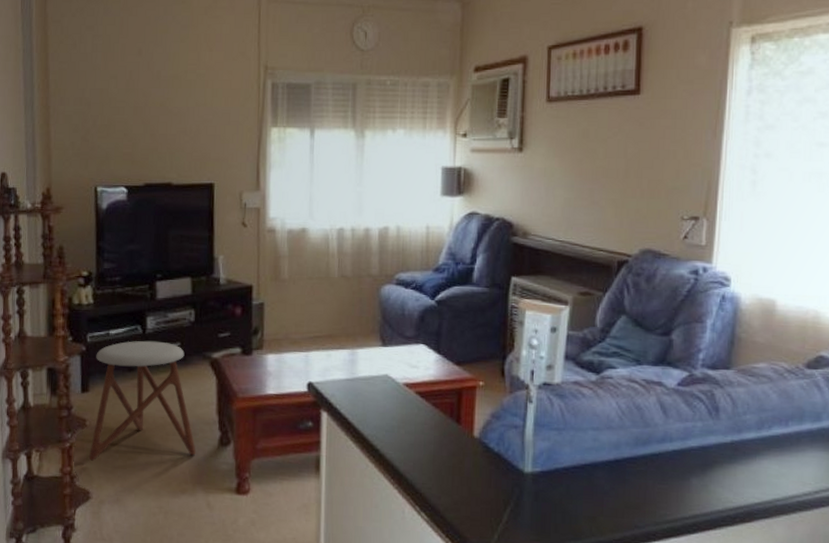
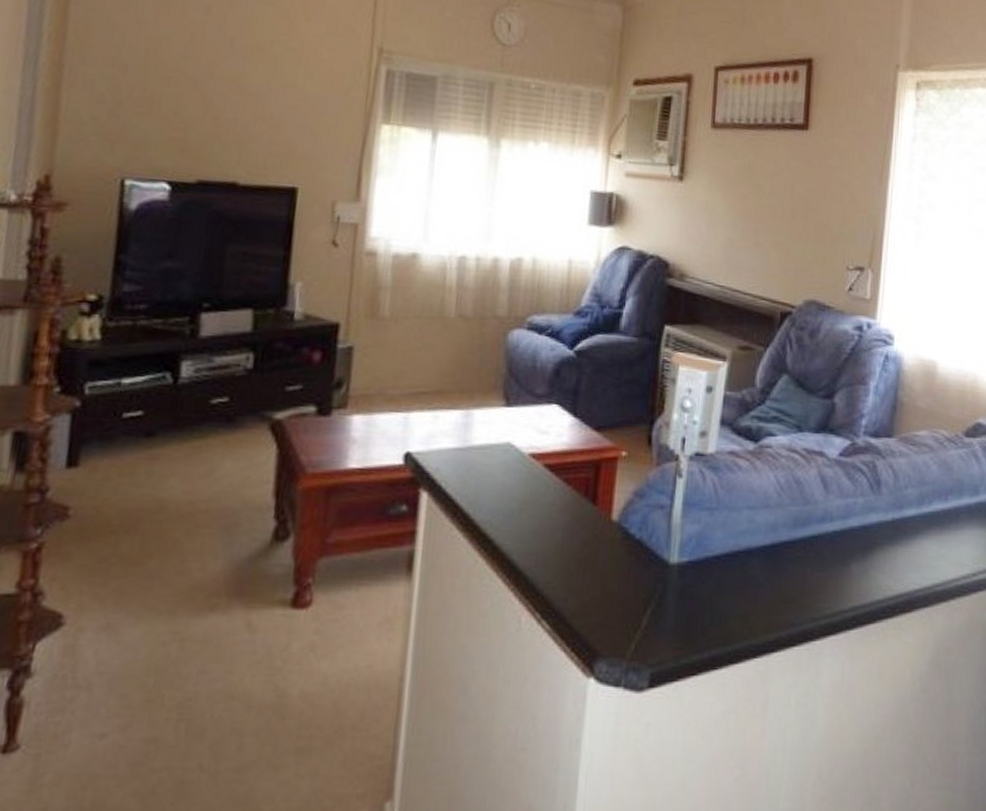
stool: present [88,340,196,461] -> none [66,393,238,569]

